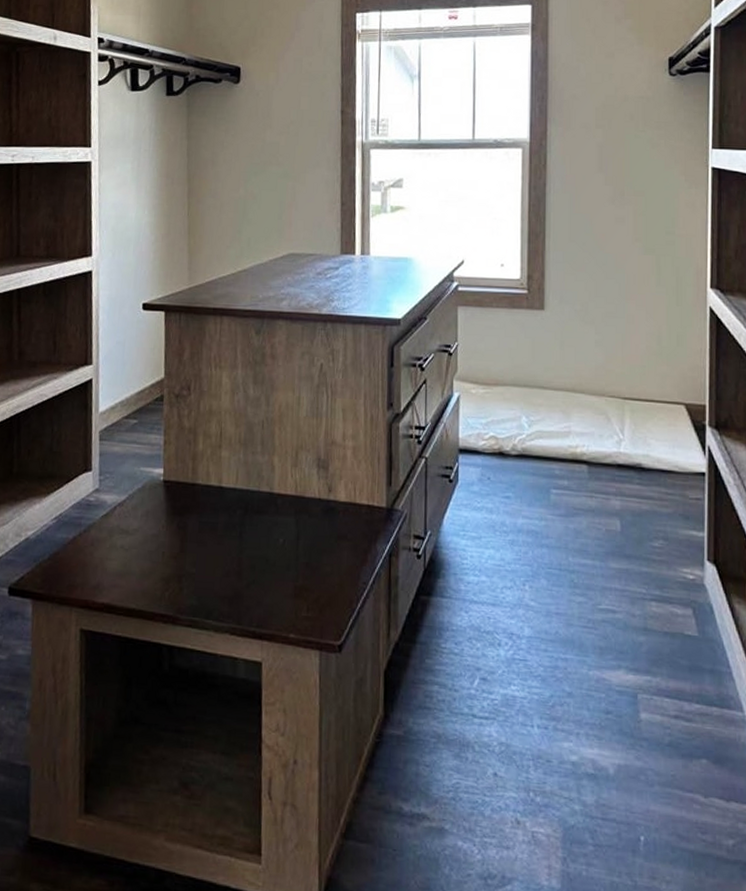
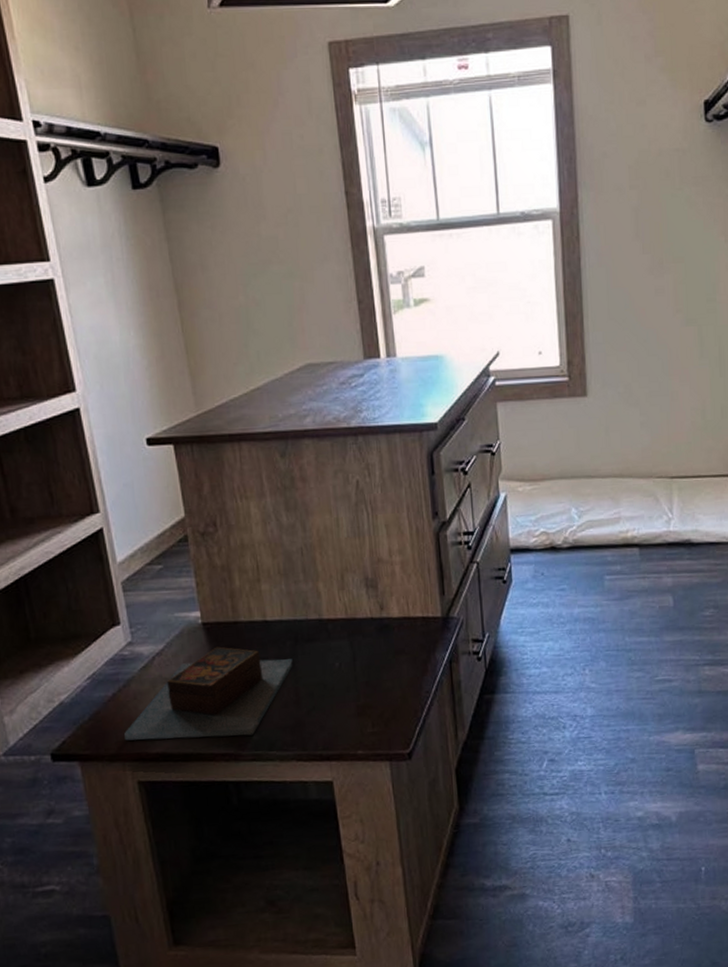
wooden box: none [76,505,240,600] -> present [123,646,293,741]

